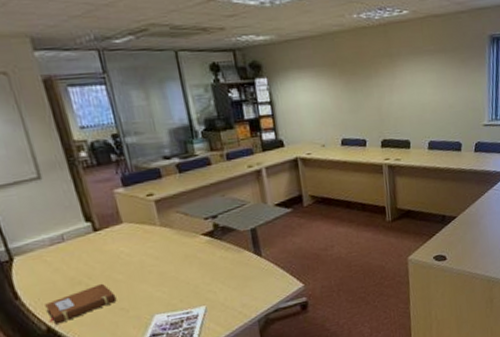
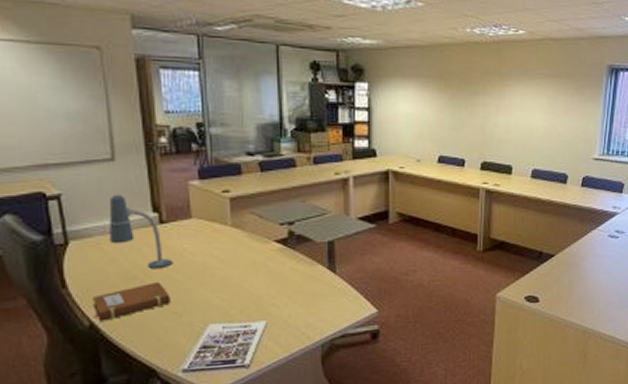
desk lamp: none [44,209,113,274] -> present [109,194,173,270]

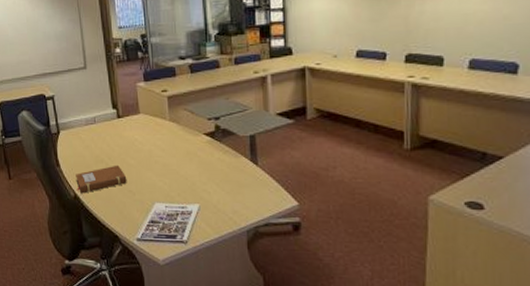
desk lamp: present [109,194,173,270] -> none [84,95,128,155]

